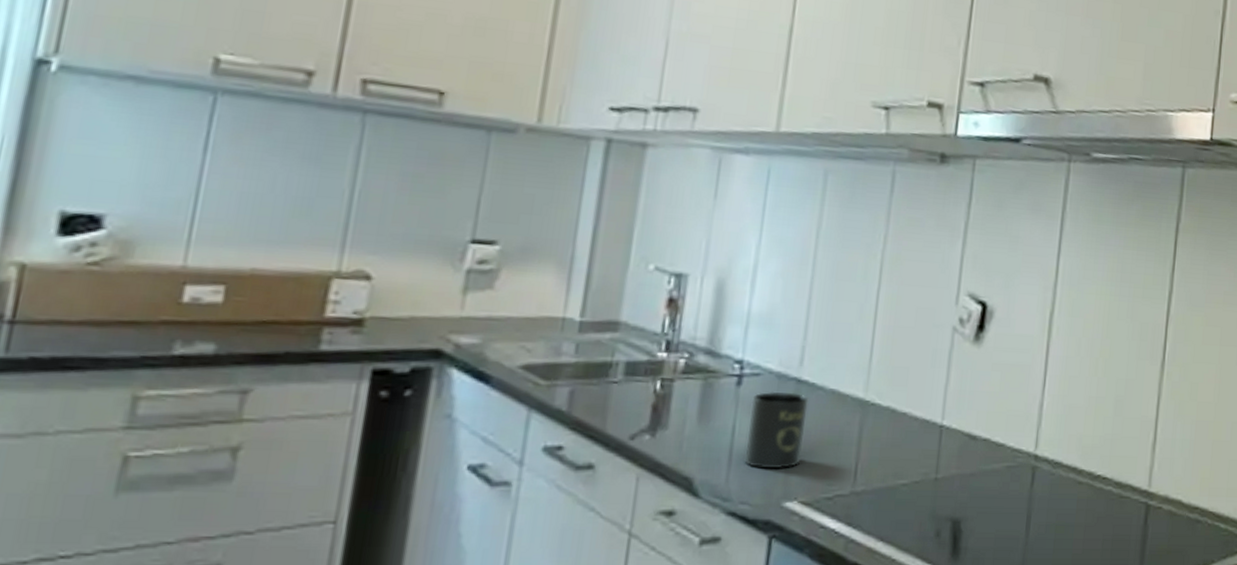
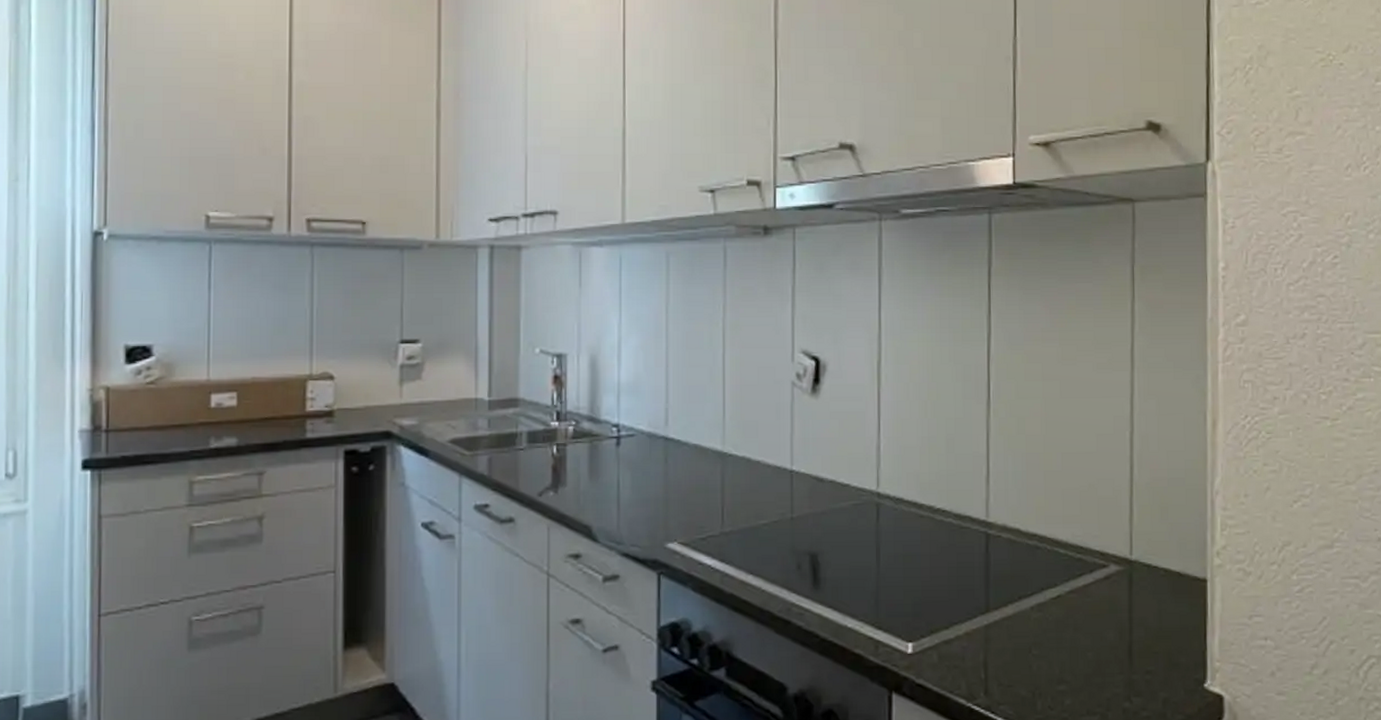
mug: present [744,391,809,469] -> none [630,449,676,516]

